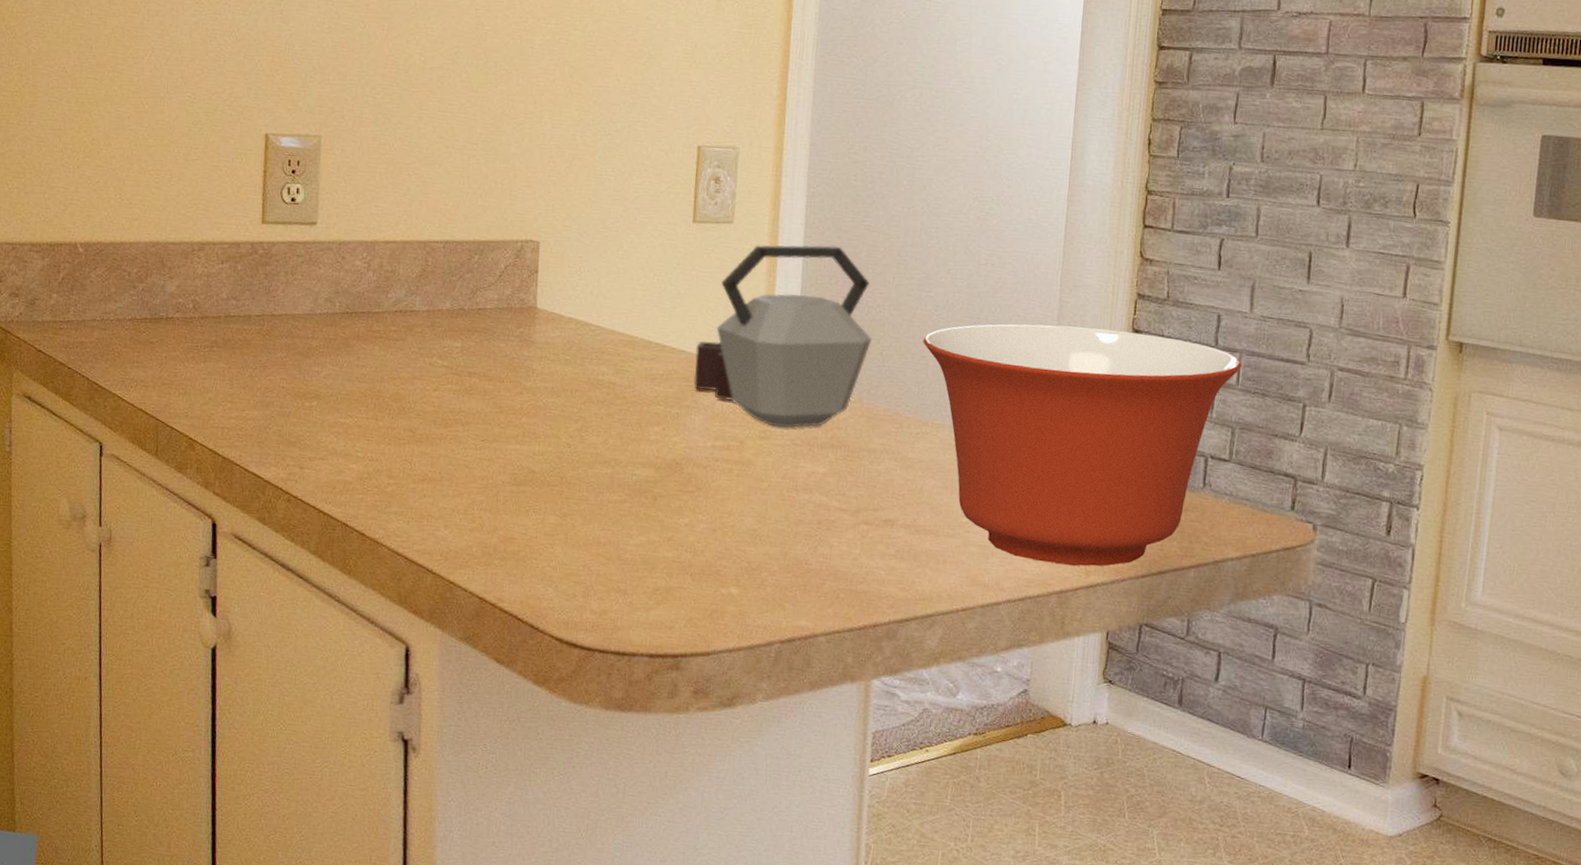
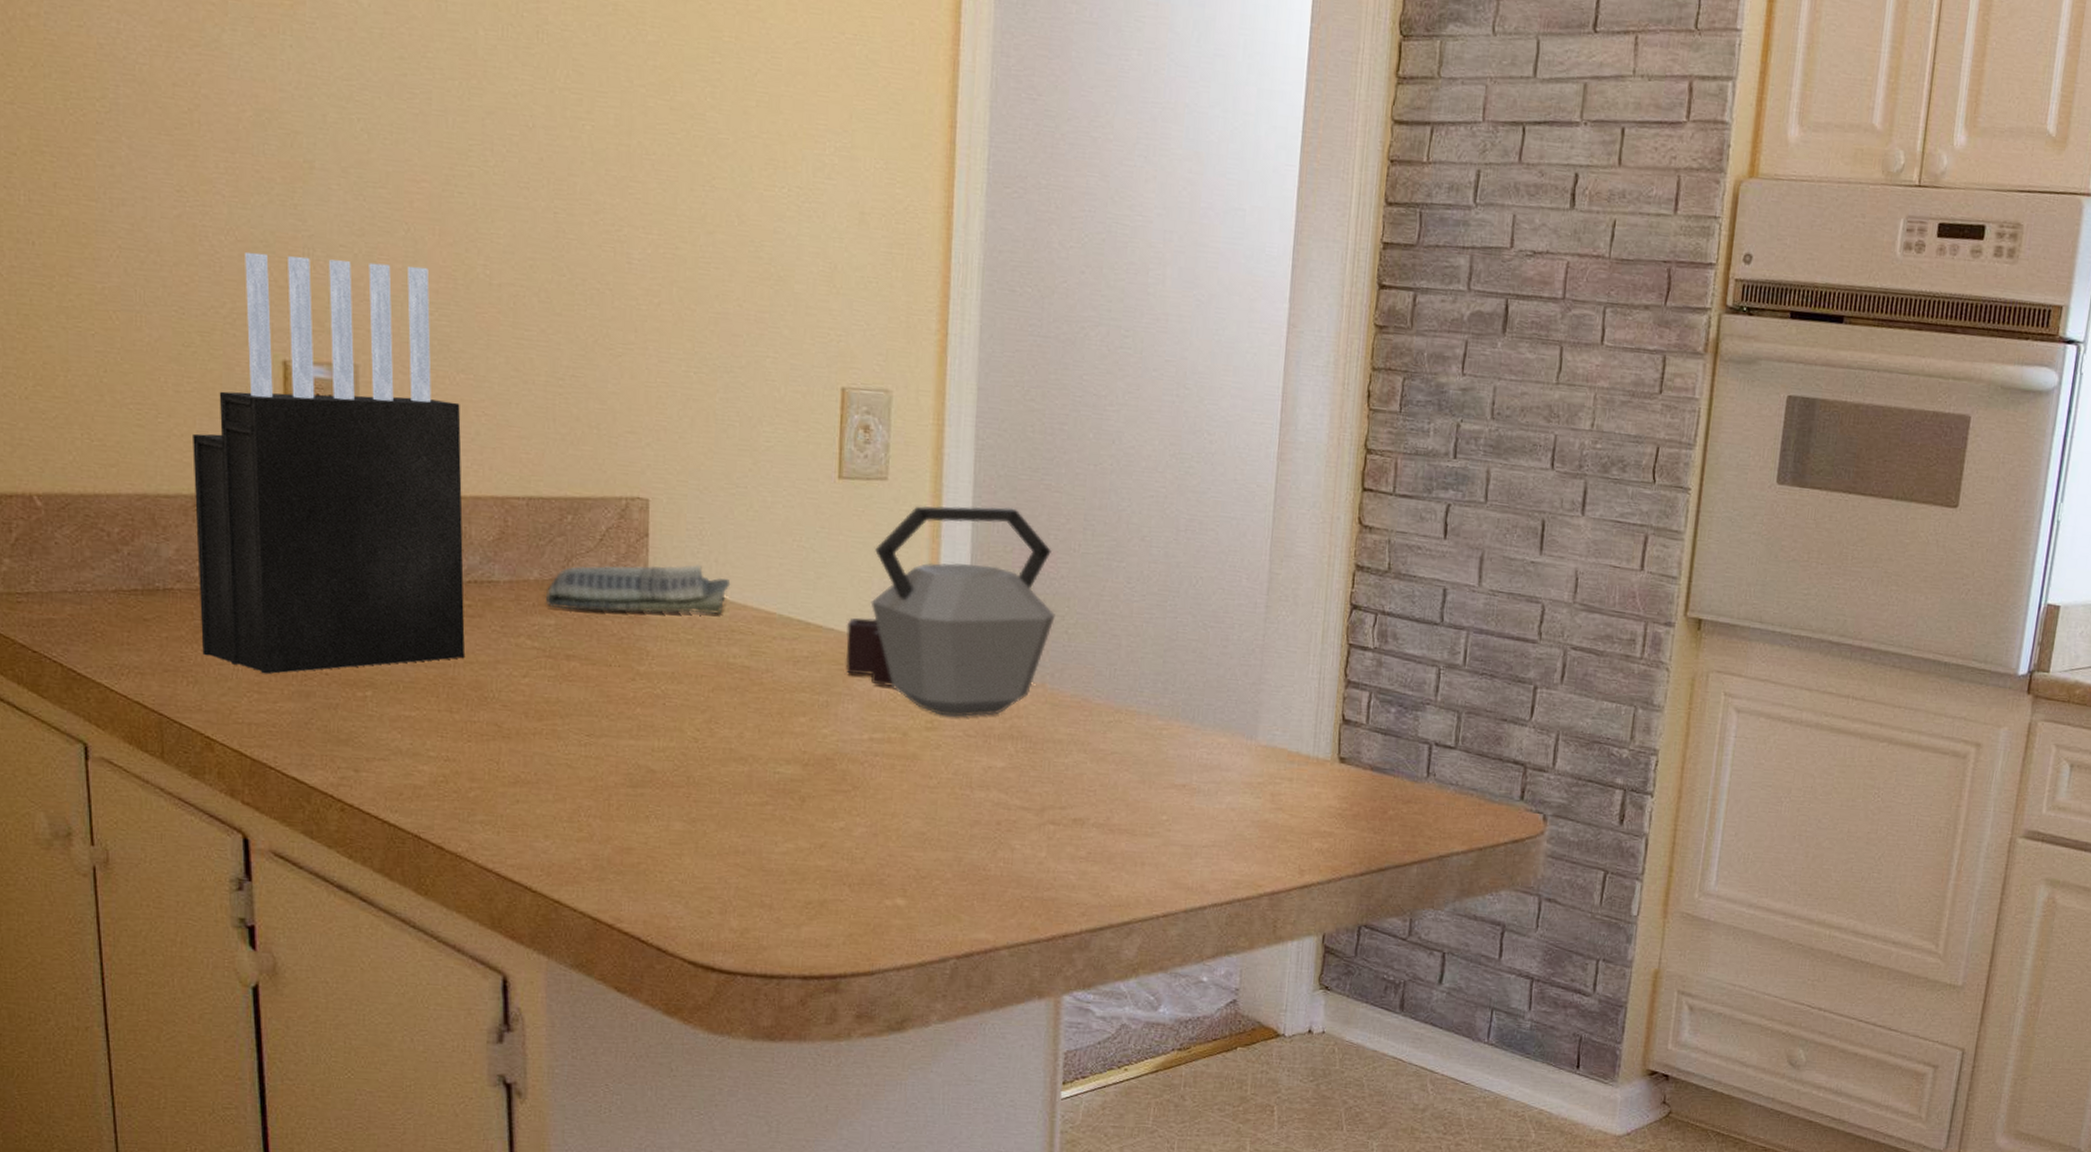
knife block: none [191,48,396,387] -> present [193,252,465,674]
dish towel: none [455,295,602,338] -> present [546,564,731,614]
mixing bowl: present [923,324,1242,566] -> none [1114,598,1470,865]

